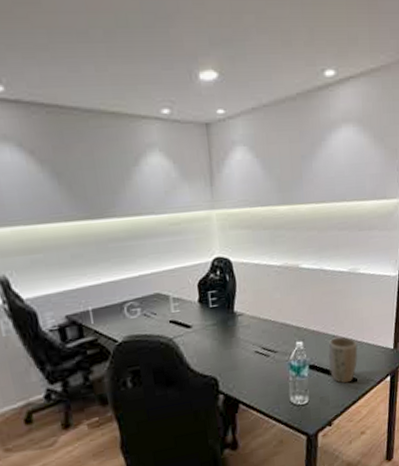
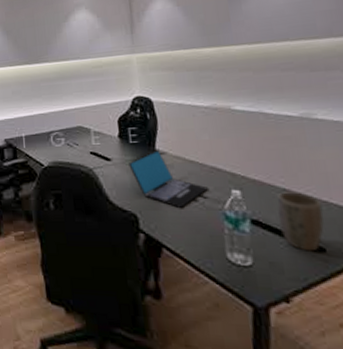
laptop: none [208,312,279,366] -> present [128,150,209,209]

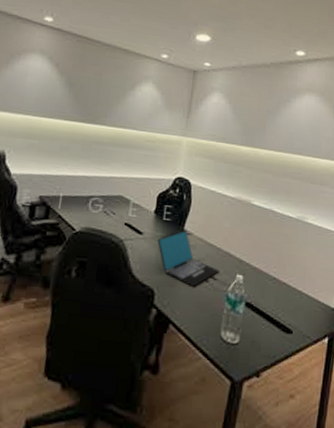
plant pot: present [277,192,324,252] -> none [265,280,297,333]

